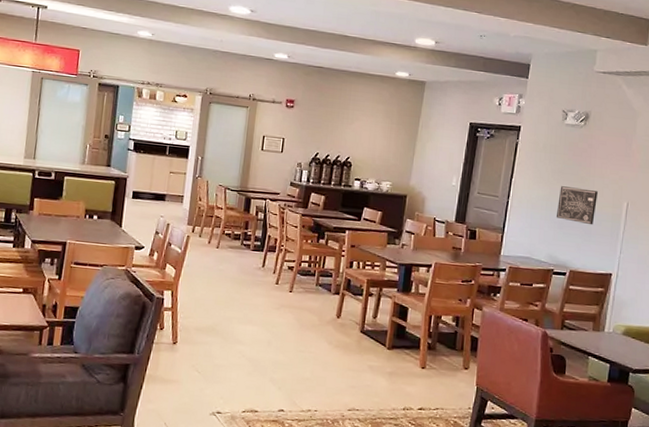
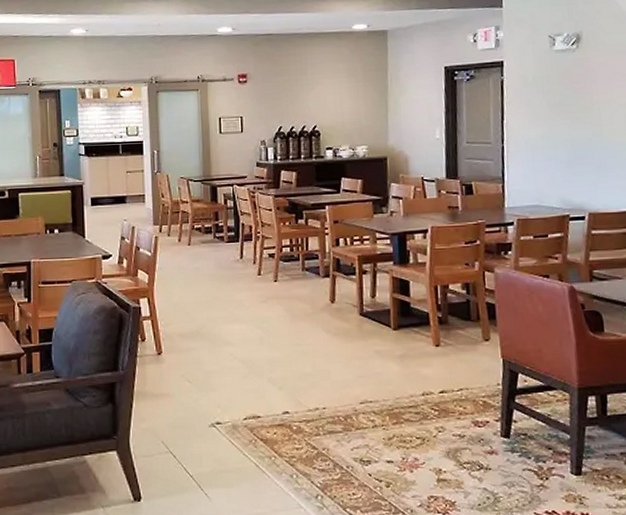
wall art: present [557,186,598,225] -> none [561,118,608,159]

